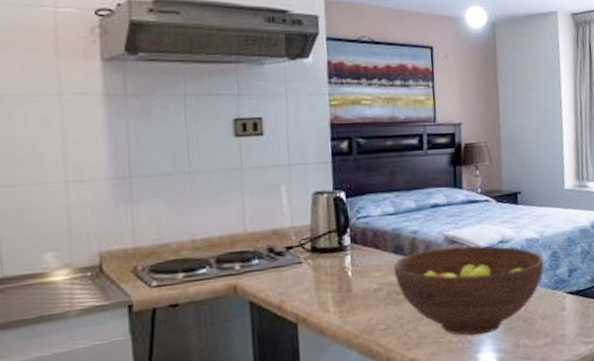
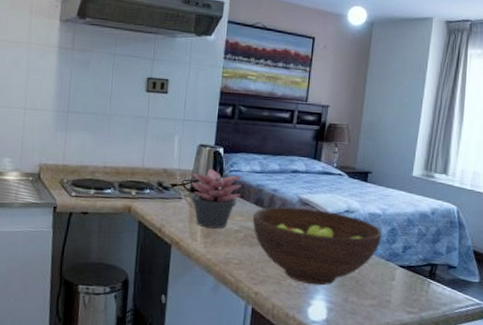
succulent plant: none [311,219,375,293] -> present [191,168,243,229]

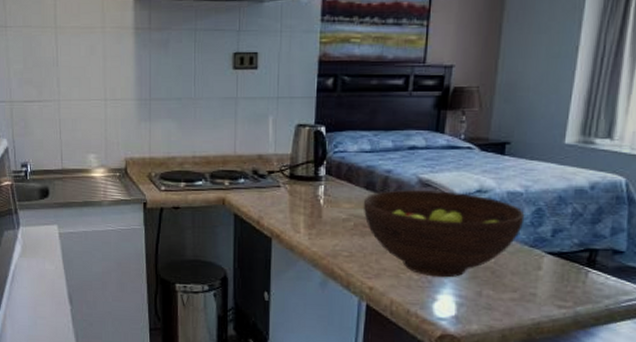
succulent plant: present [191,168,243,229] -> none [290,151,350,218]

